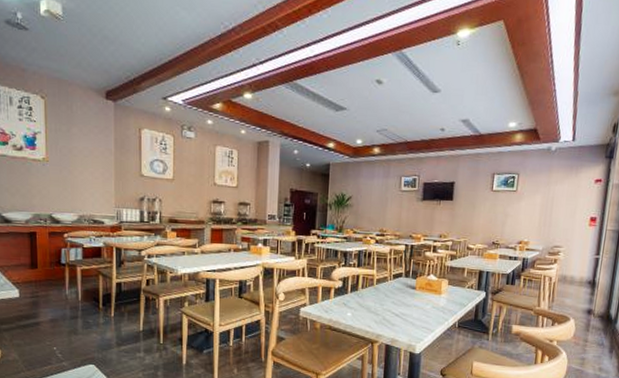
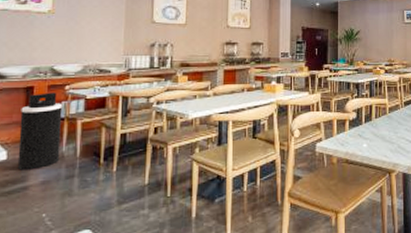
trash can: none [27,239,64,308] -> present [17,92,63,170]

